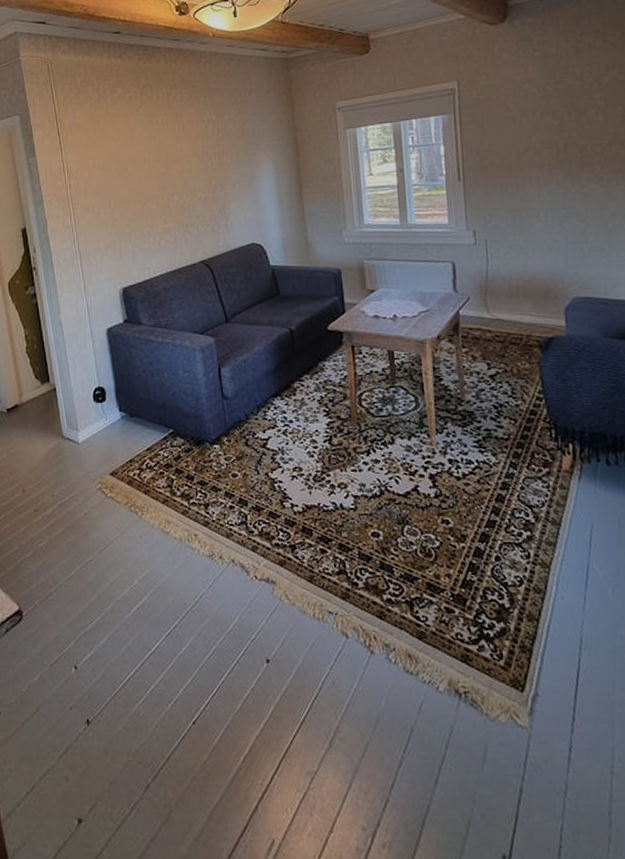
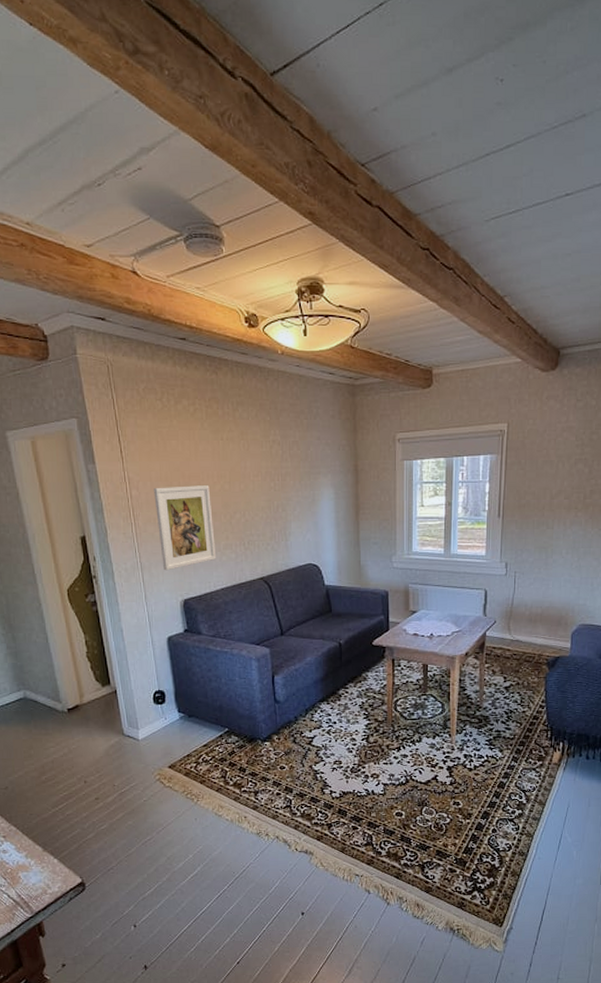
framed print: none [92,169,155,259] -> present [154,485,217,571]

